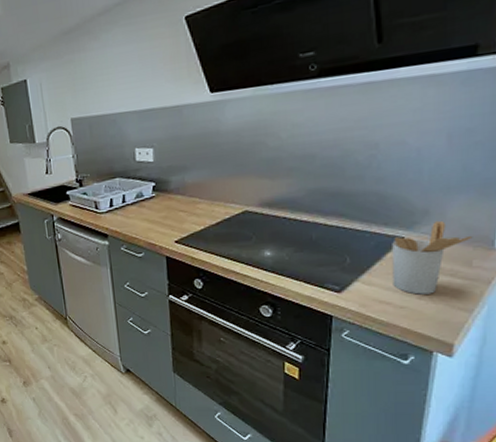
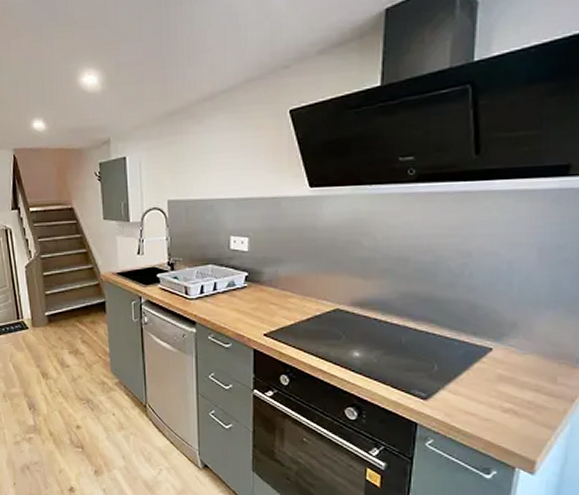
utensil holder: present [392,220,473,295] -> none [478,334,559,408]

